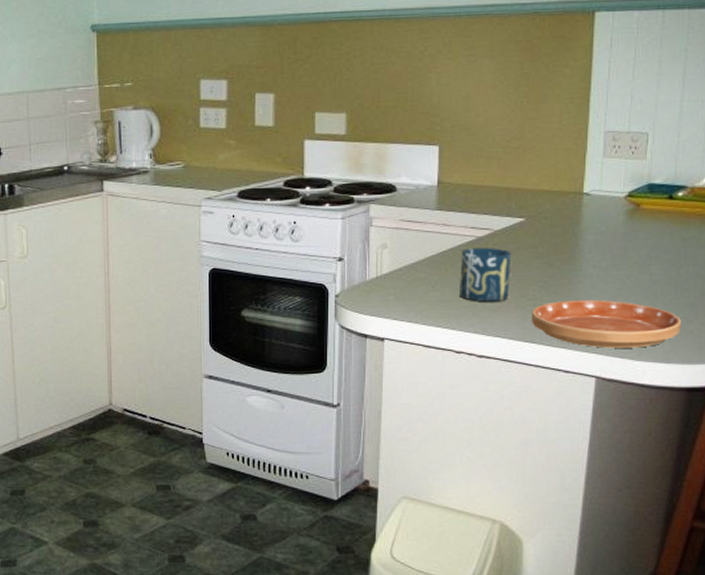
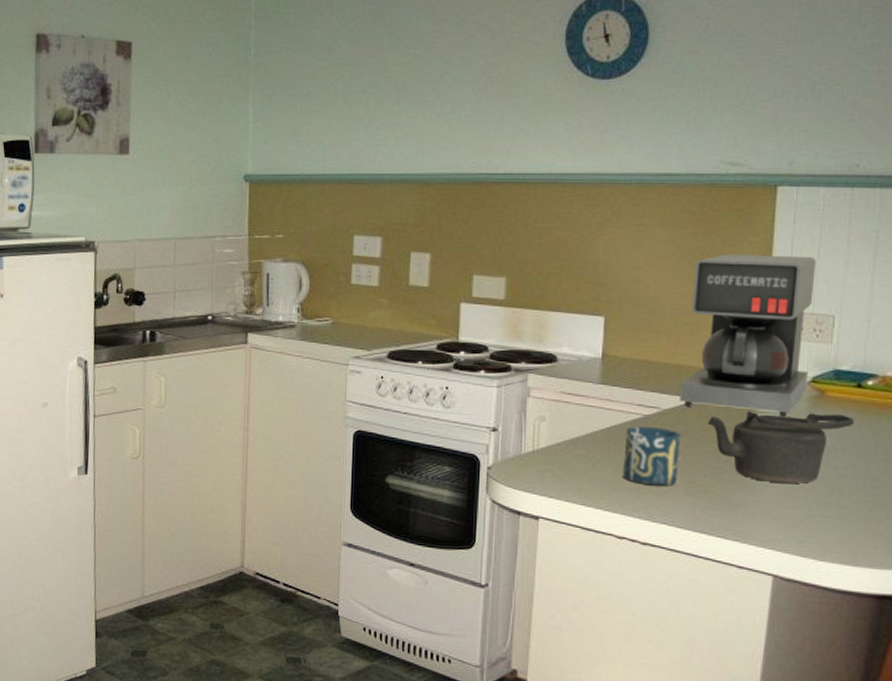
coffee maker: none [510,78,631,231] -> present [680,254,816,418]
saucer: present [532,299,681,348] -> none [702,489,870,547]
teapot: none [536,225,666,292] -> present [708,410,854,484]

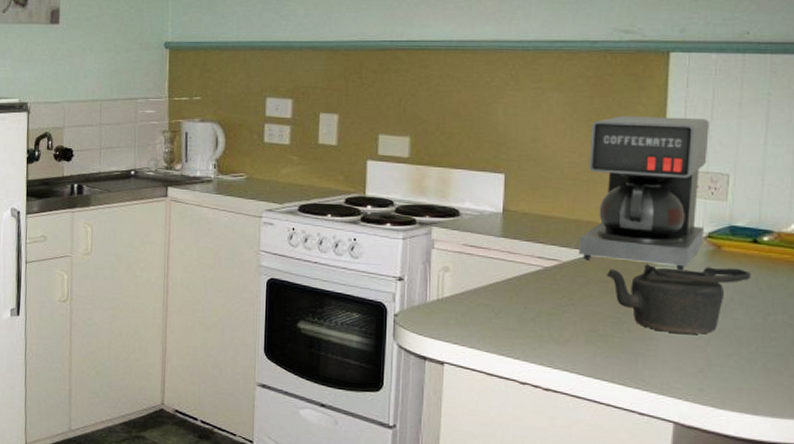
cup: present [623,426,680,486] -> none [525,277,580,335]

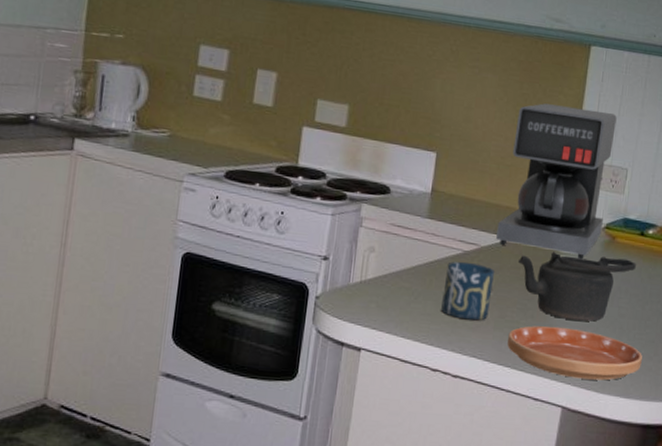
cup: none [525,277,580,335] -> present [441,261,494,321]
saucer: none [603,339,769,396] -> present [507,326,642,381]

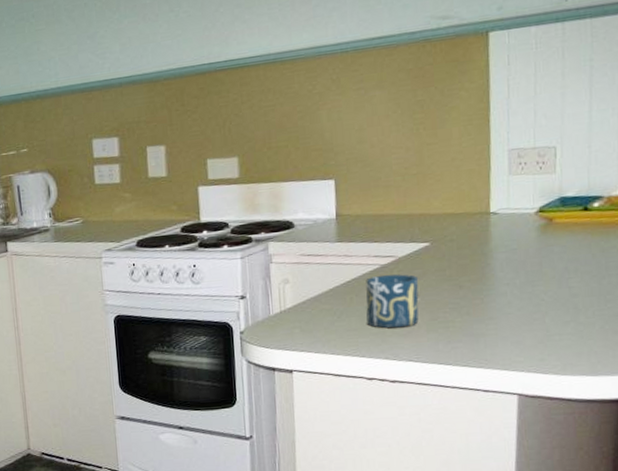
coffee maker: present [496,103,617,260] -> none [413,94,535,251]
saucer: present [507,326,642,381] -> none [444,317,607,365]
teapot: present [518,251,636,322] -> none [443,238,583,310]

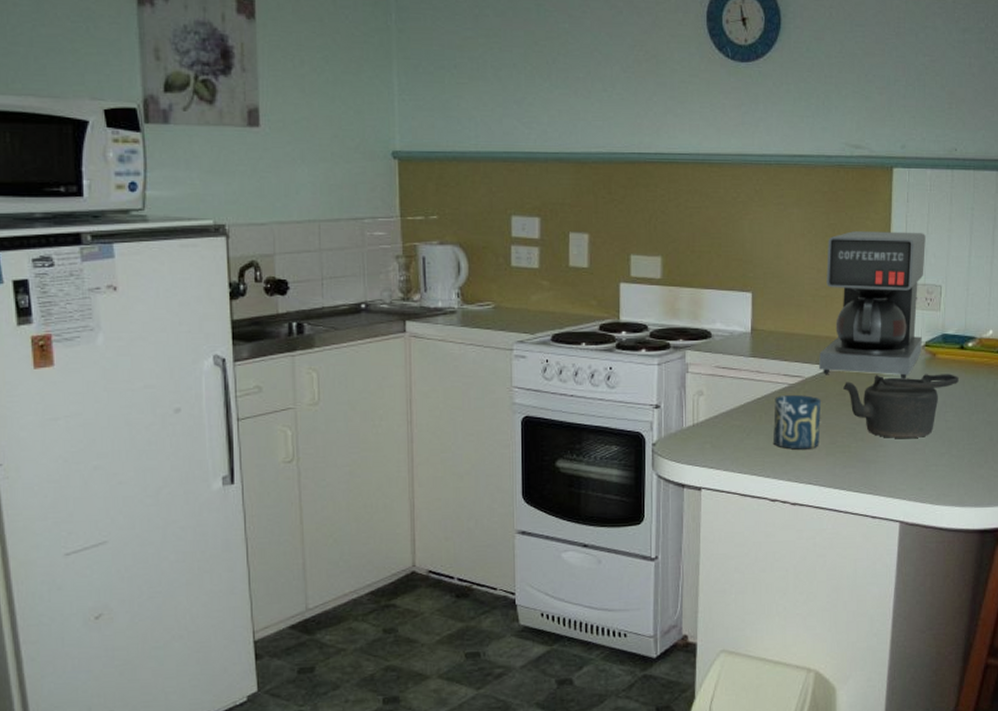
coffee maker: none [413,94,535,251] -> present [819,231,926,379]
teapot: none [443,238,583,310] -> present [843,374,959,438]

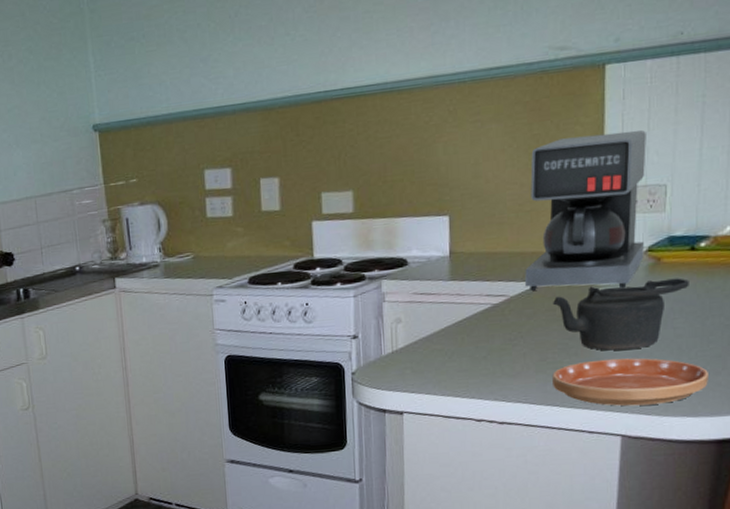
cup: present [773,394,821,450] -> none [477,314,529,369]
saucer: none [841,446,973,493] -> present [552,358,708,406]

